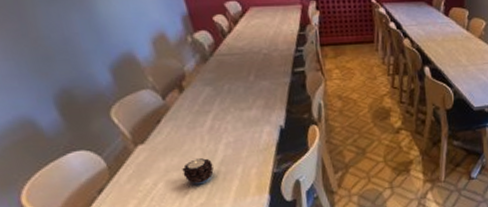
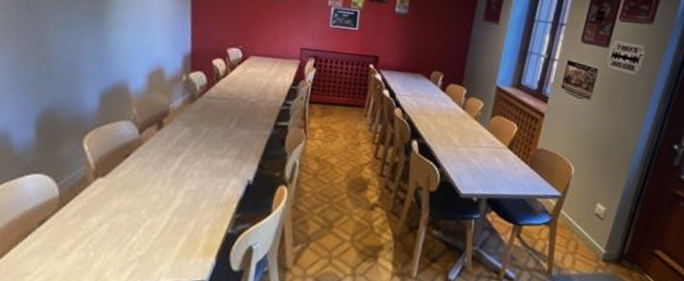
candle: present [182,158,214,185] -> none [132,203,167,234]

